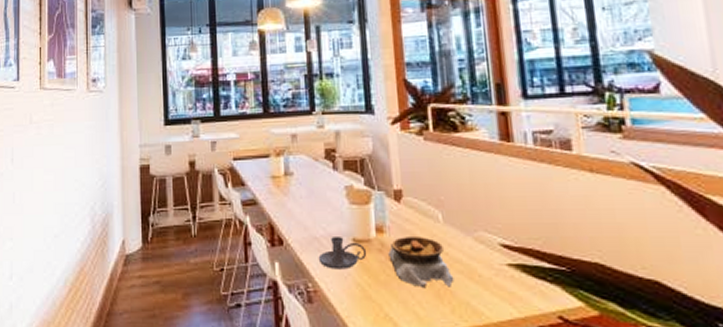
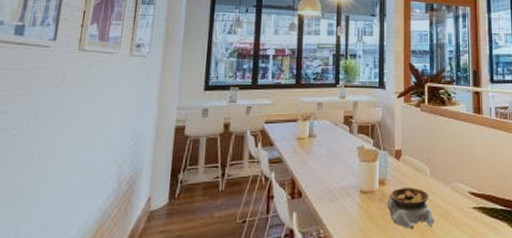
candle holder: present [318,235,367,270] -> none [330,188,371,217]

